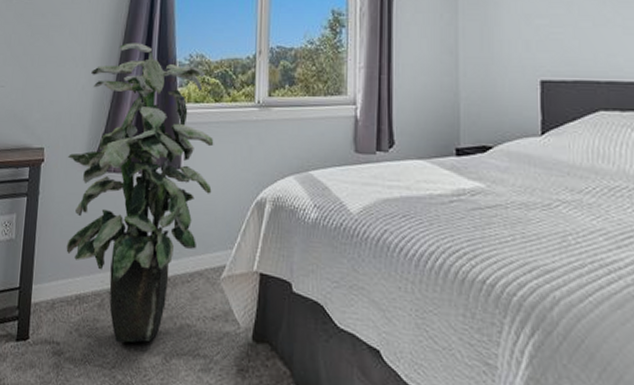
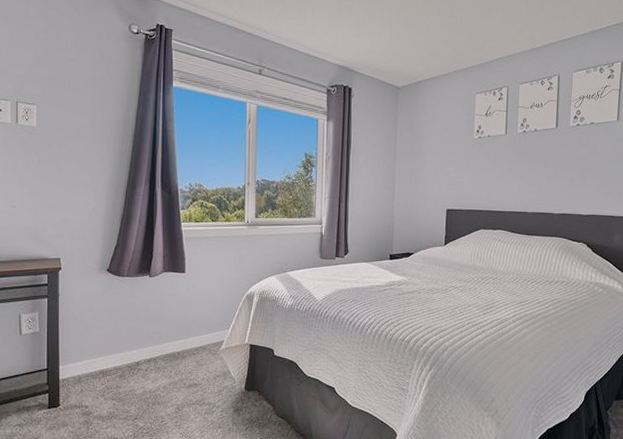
indoor plant: present [66,43,214,343] -> none [83,172,212,401]

